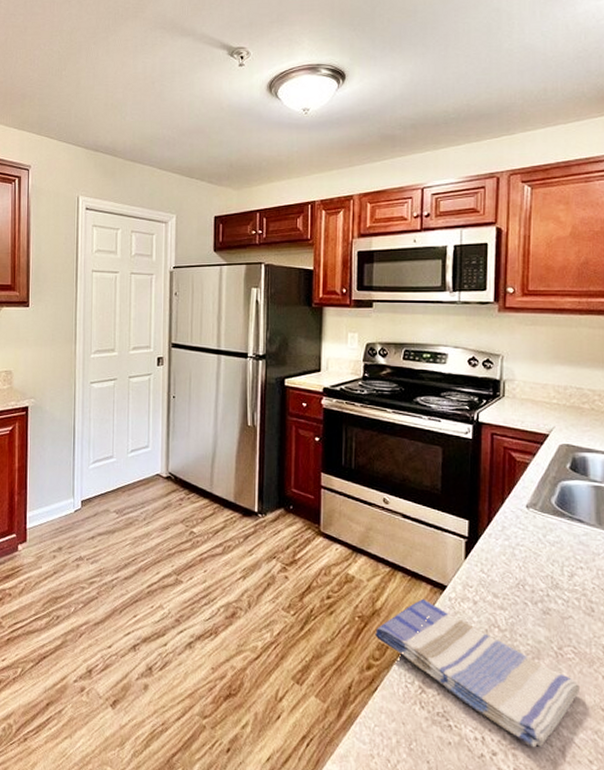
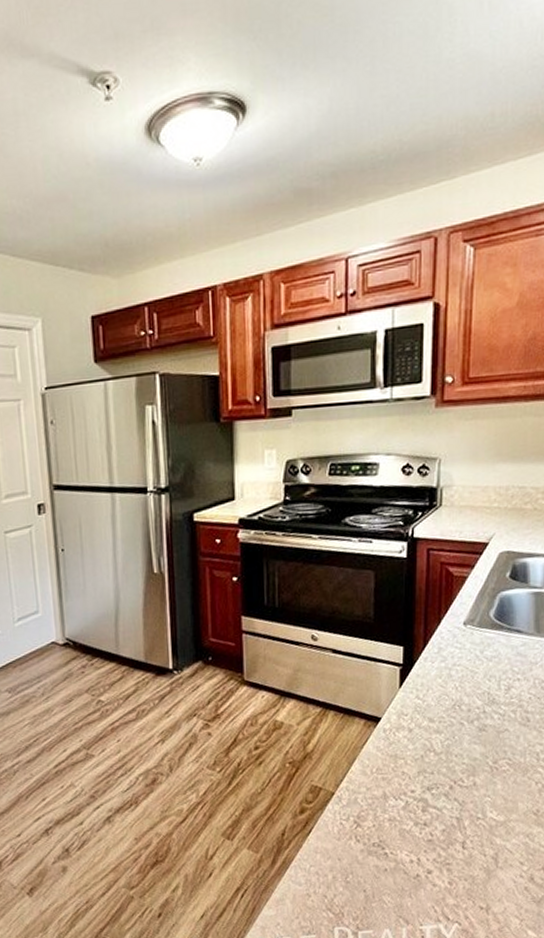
dish towel: present [375,598,579,748] -> none [307,734,513,860]

